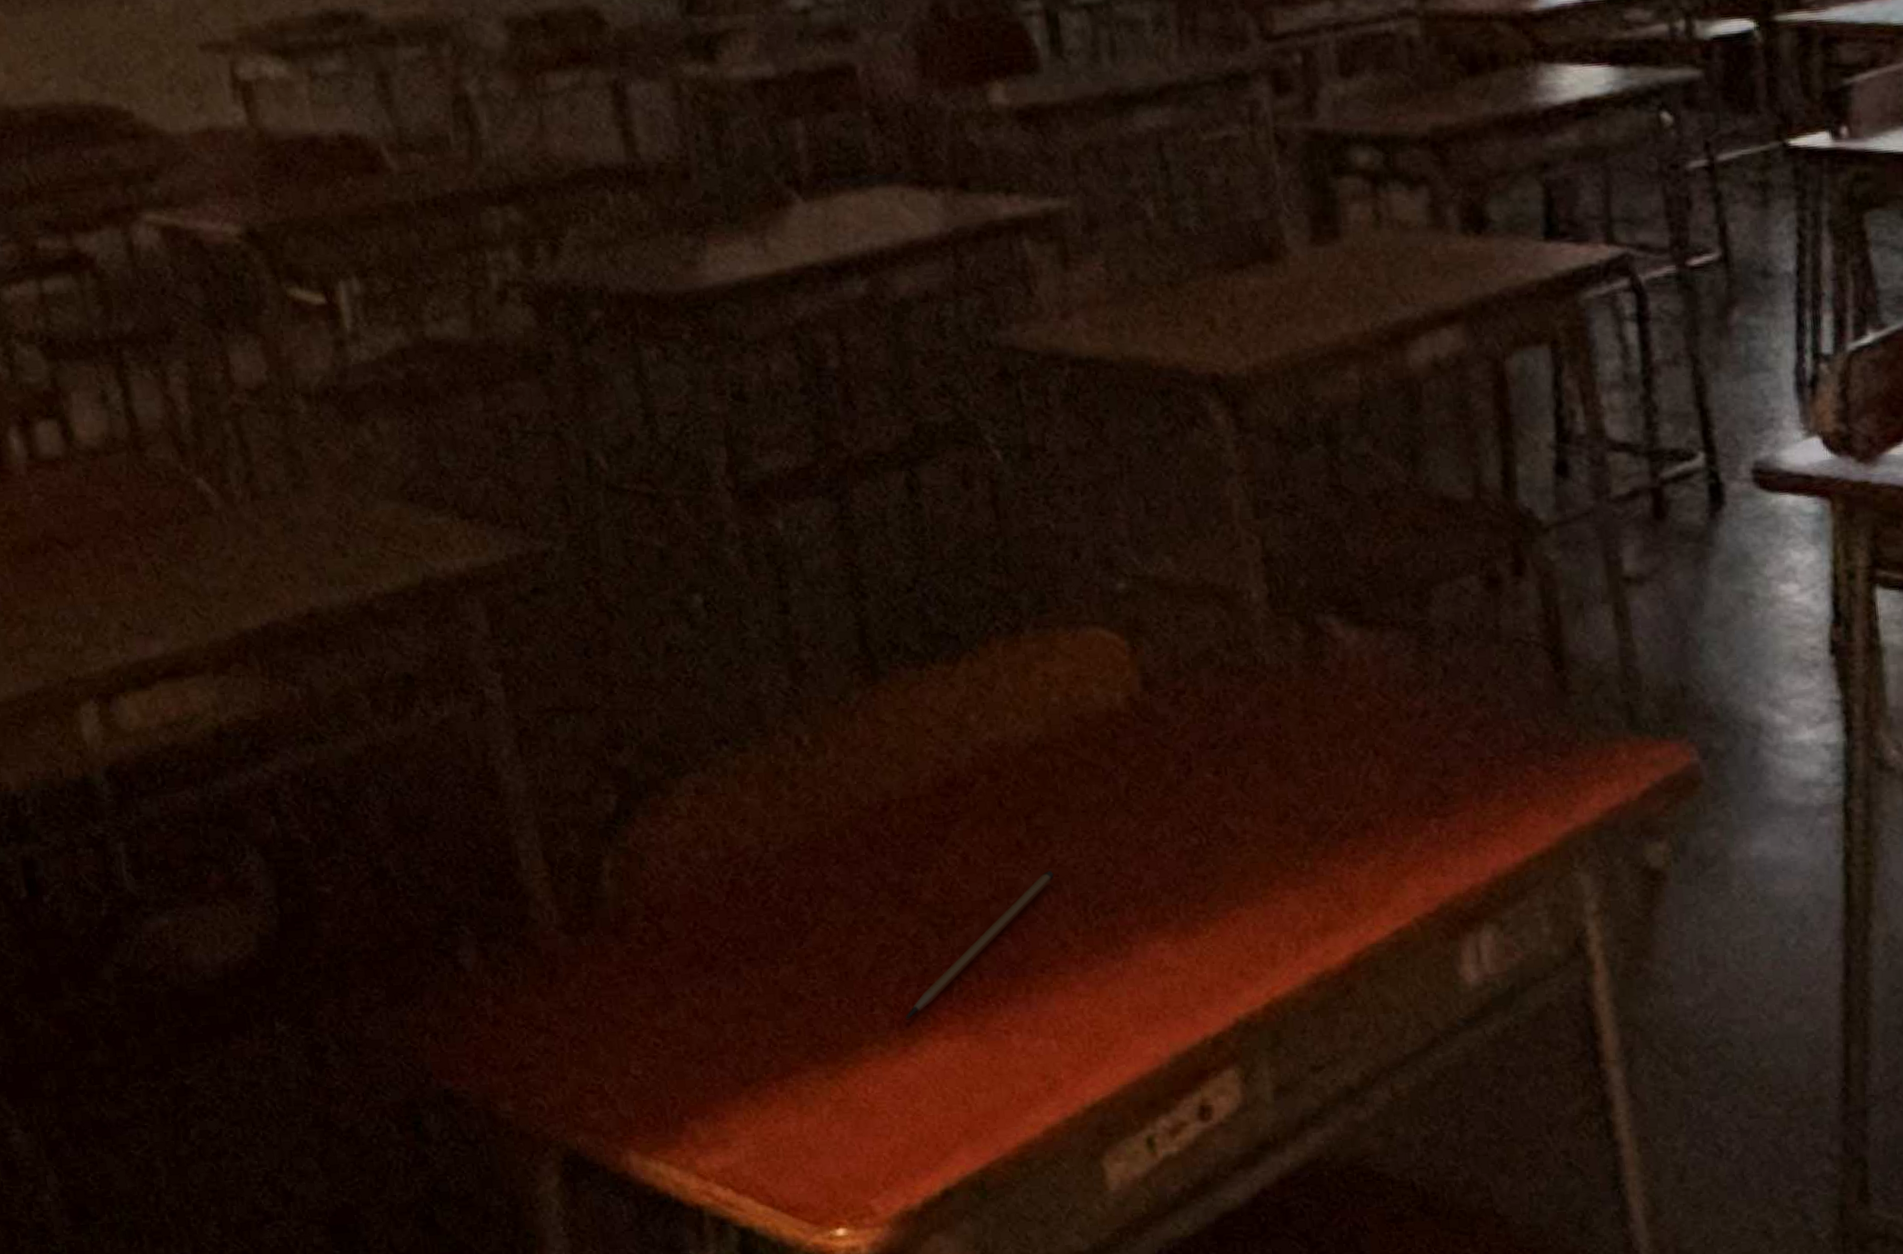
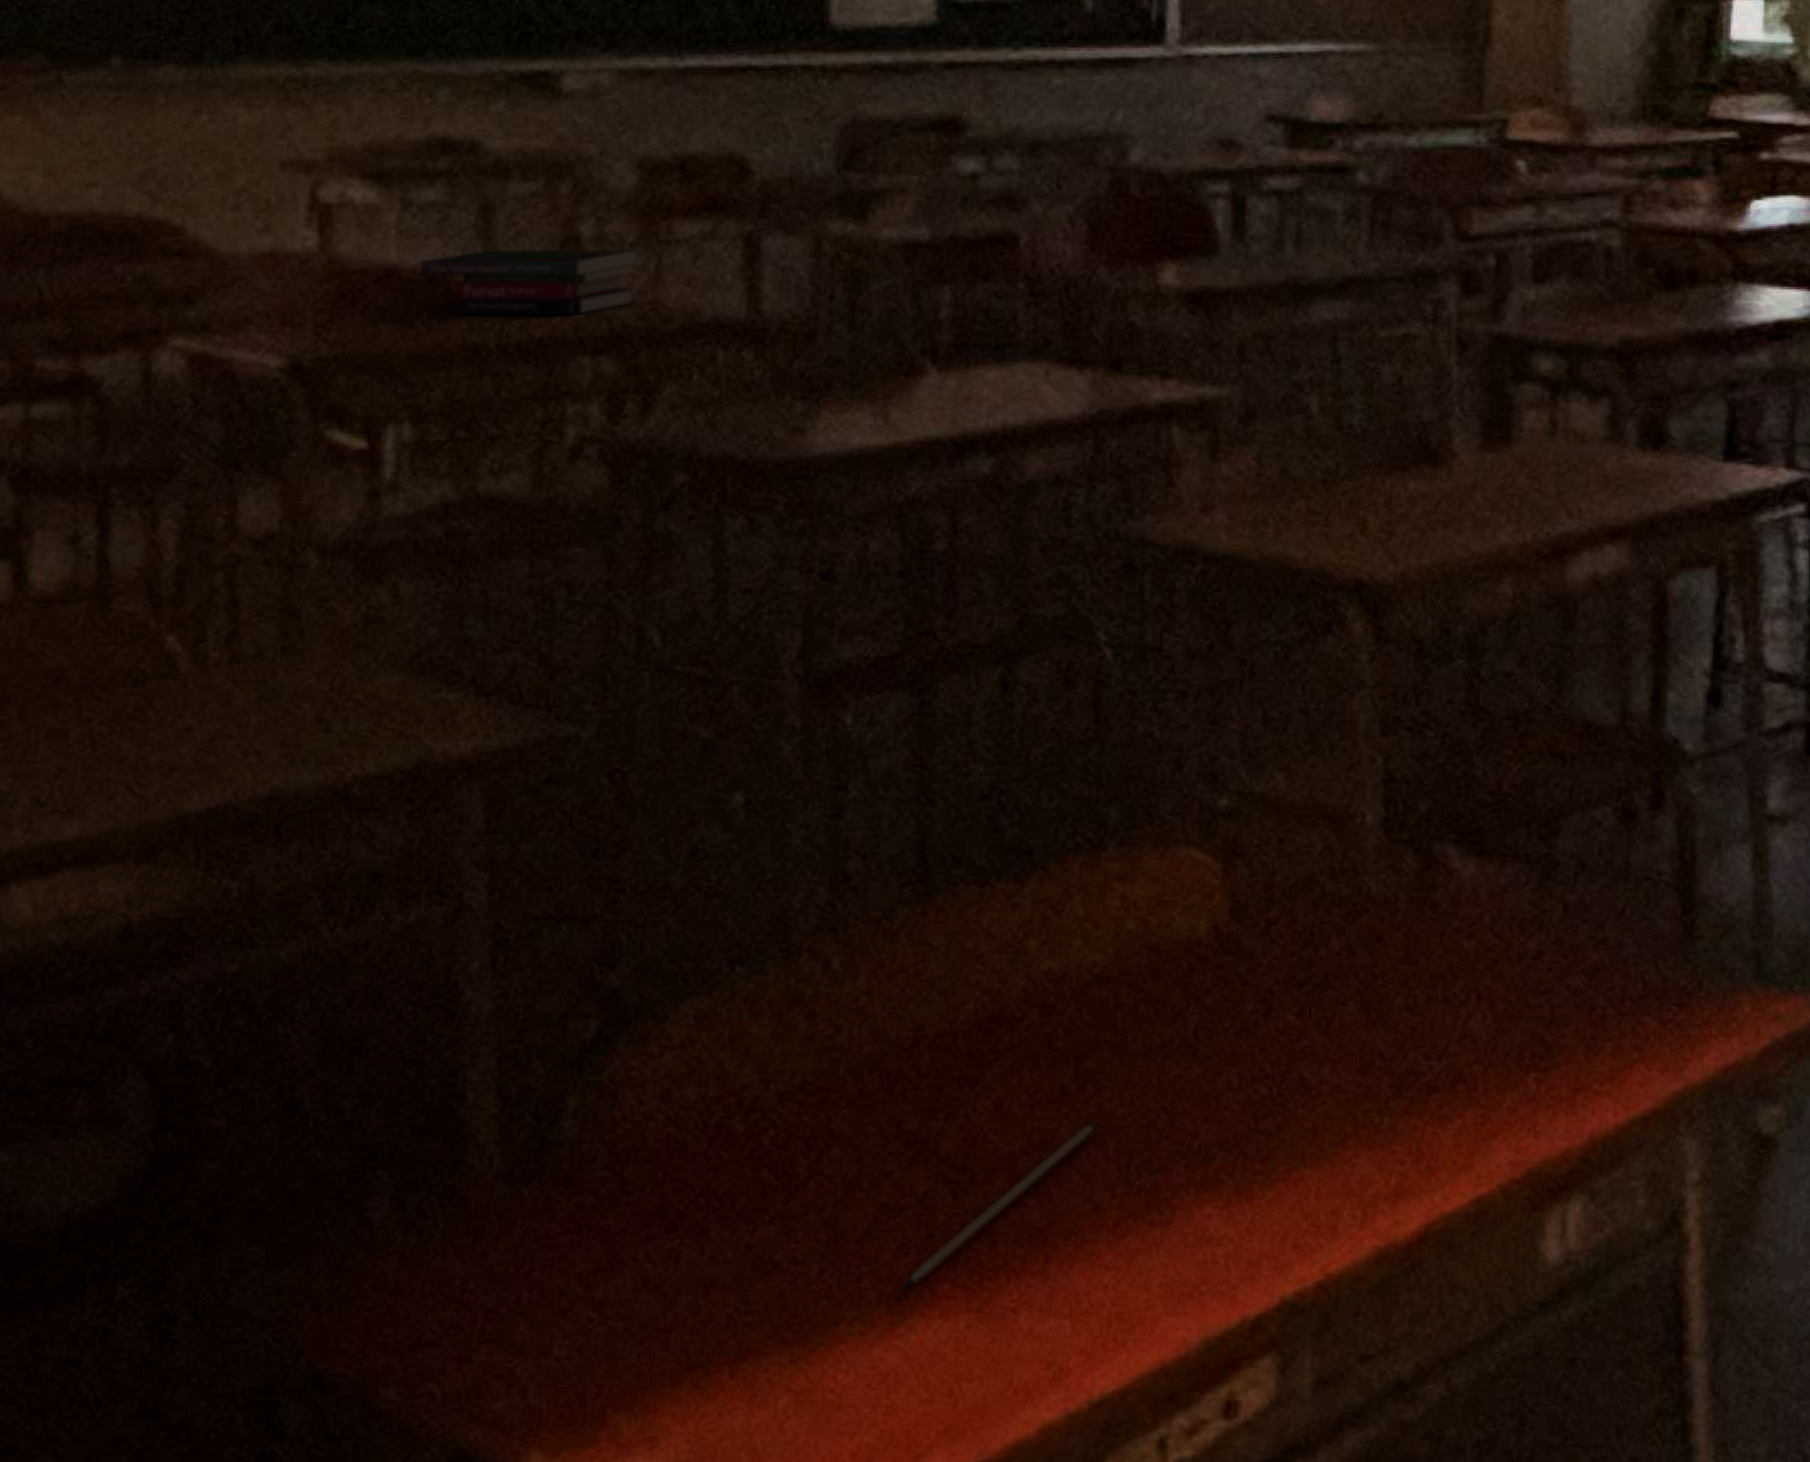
books: none [336,104,526,177] -> present [420,249,638,316]

